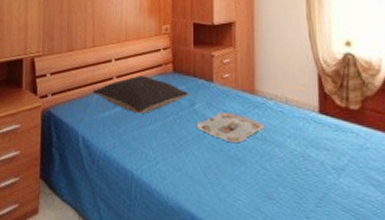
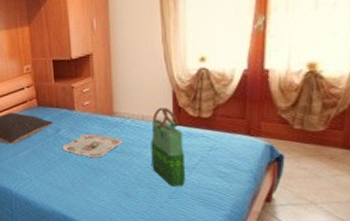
tote bag: none [295,91,335,192] -> present [151,107,186,186]

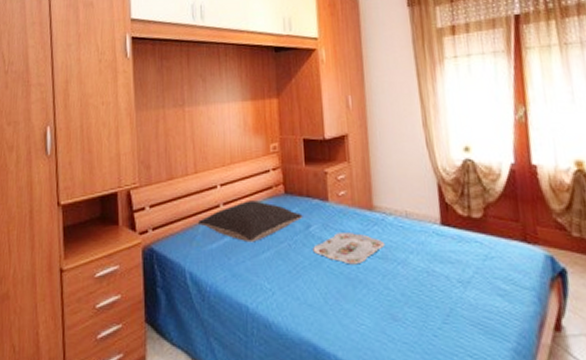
tote bag: present [151,107,186,186] -> none [417,203,461,306]

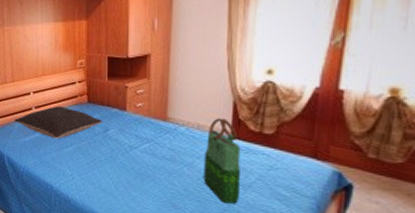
serving tray: present [313,233,386,265] -> none [109,137,175,163]
tote bag: none [417,203,461,306] -> present [204,118,242,204]

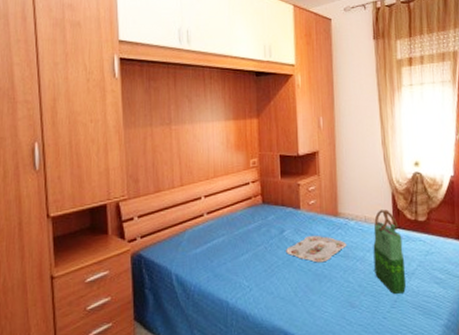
pillow: present [15,106,103,139] -> none [184,210,278,247]
serving tray: none [109,137,175,163] -> present [286,236,347,263]

